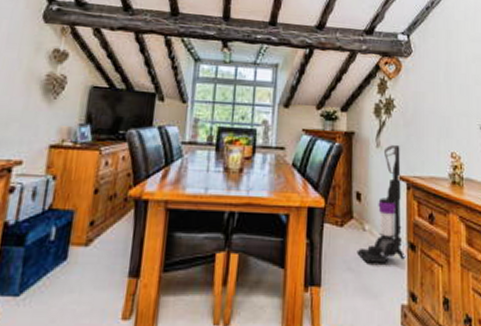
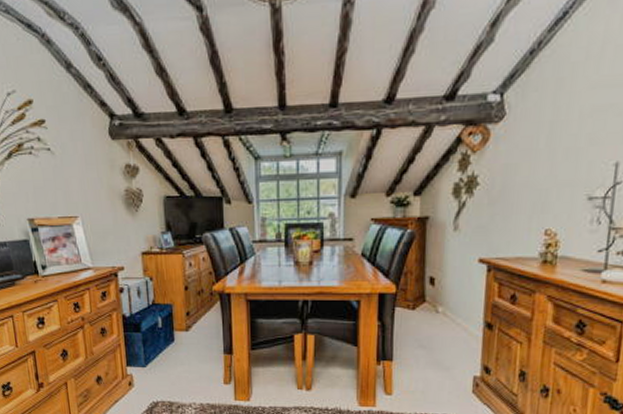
vacuum cleaner: present [357,145,406,264] -> none [429,227,482,342]

